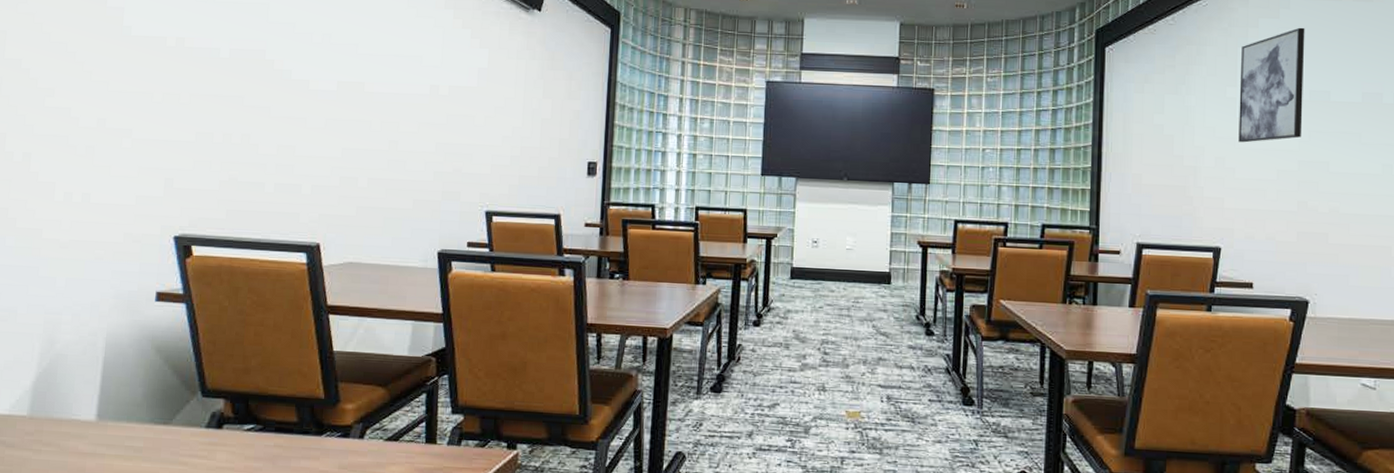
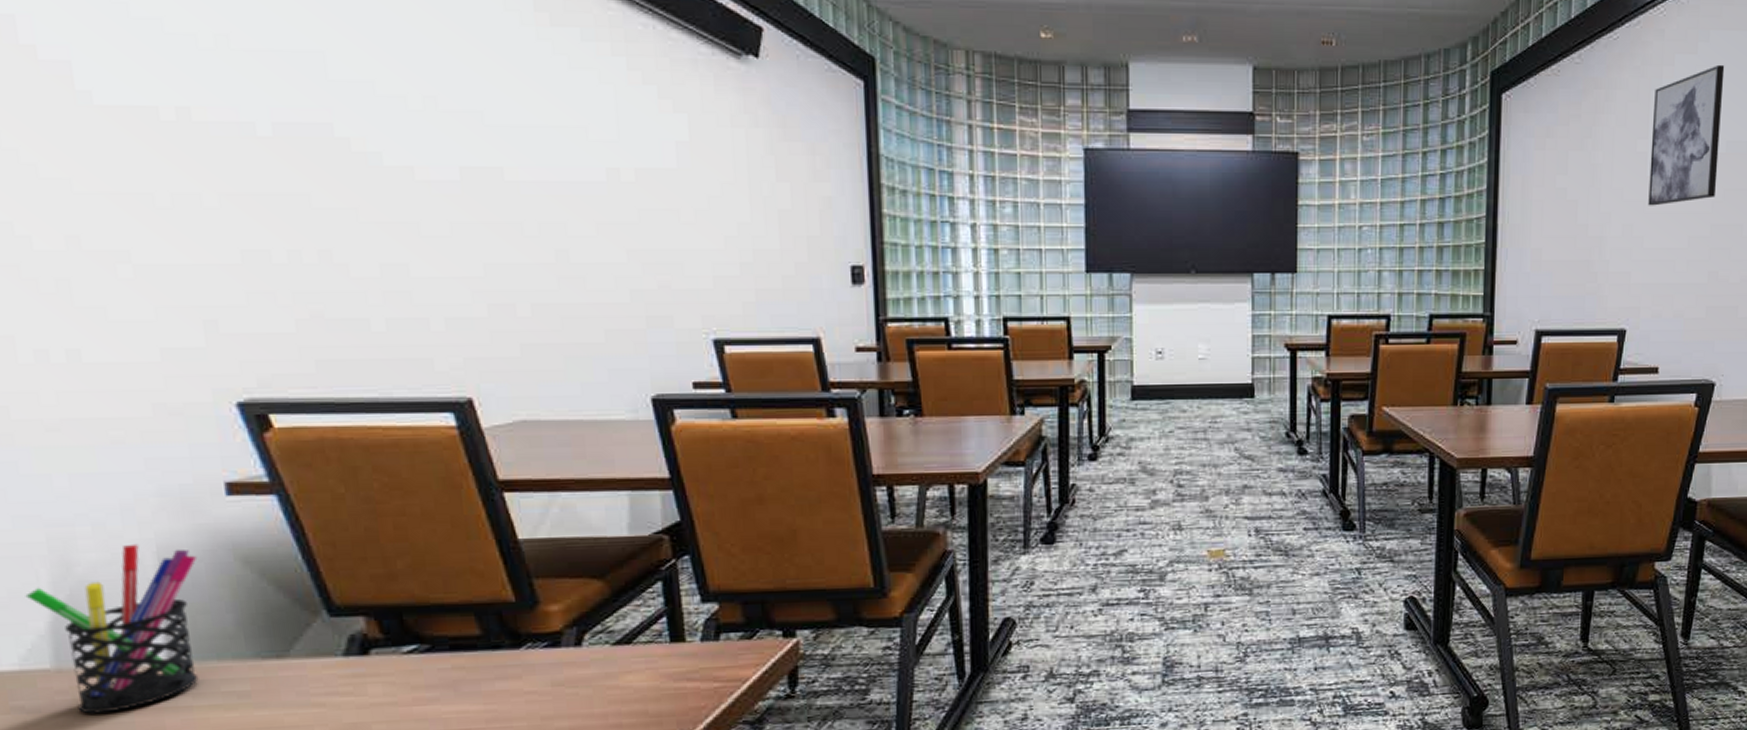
pen holder: none [23,330,130,453] -> present [25,543,199,714]

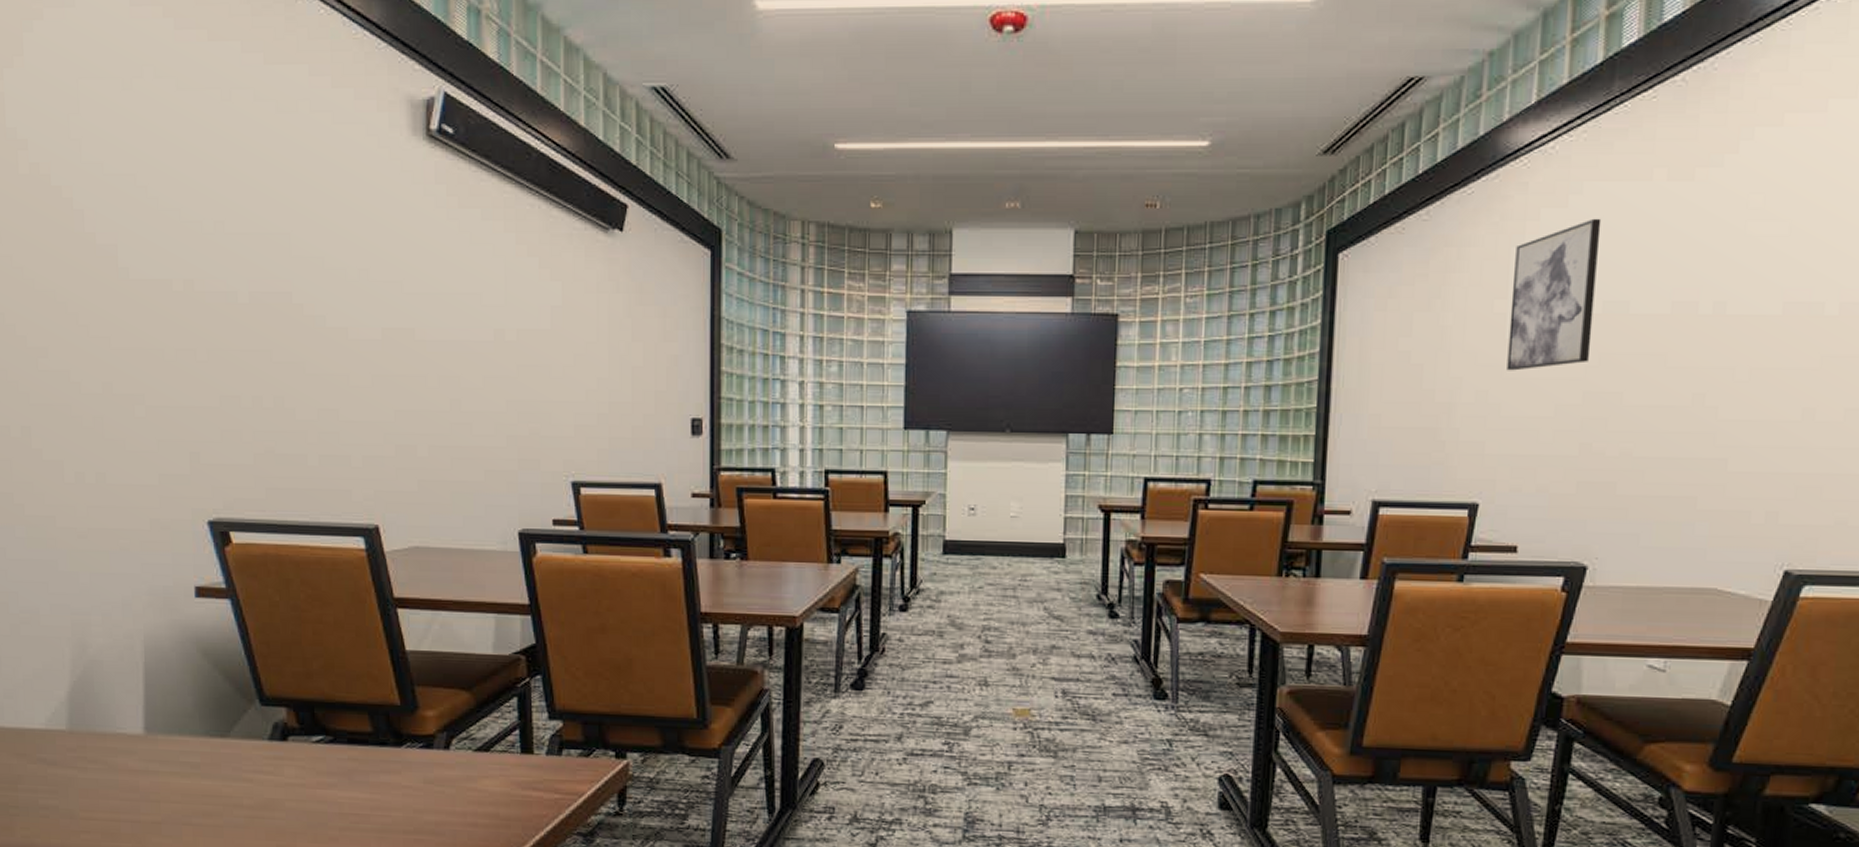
pen holder: present [25,543,199,714] -> none [54,632,171,771]

